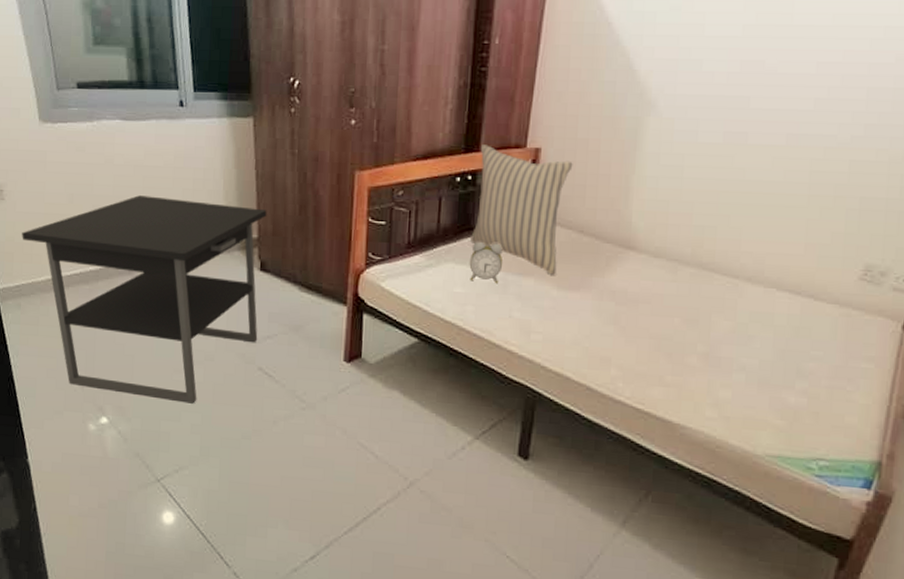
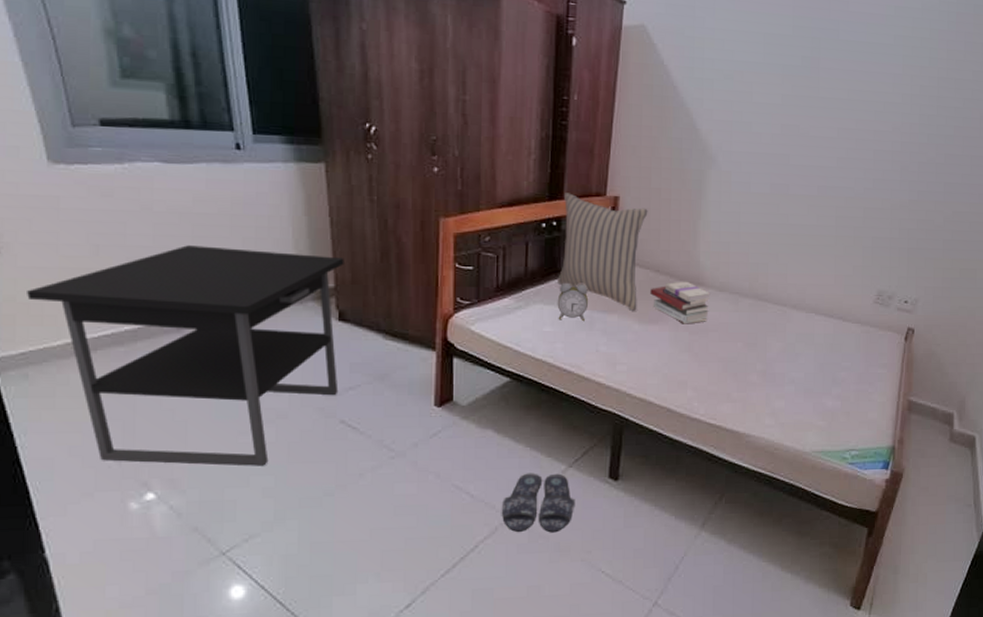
slippers: none [405,440,481,507] -> present [502,473,576,533]
books: none [572,244,643,293] -> present [650,281,711,324]

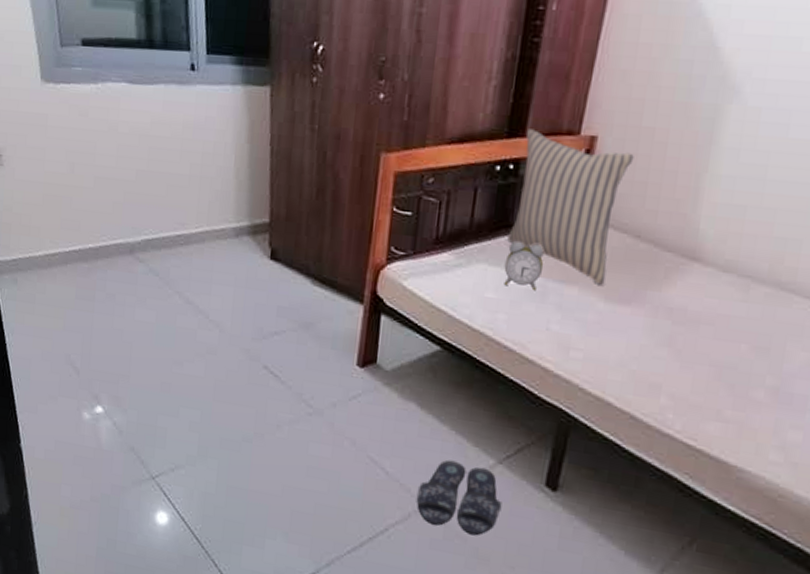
nightstand: present [27,245,344,466] -> none [20,168,281,399]
books: present [650,281,711,324] -> none [624,253,710,311]

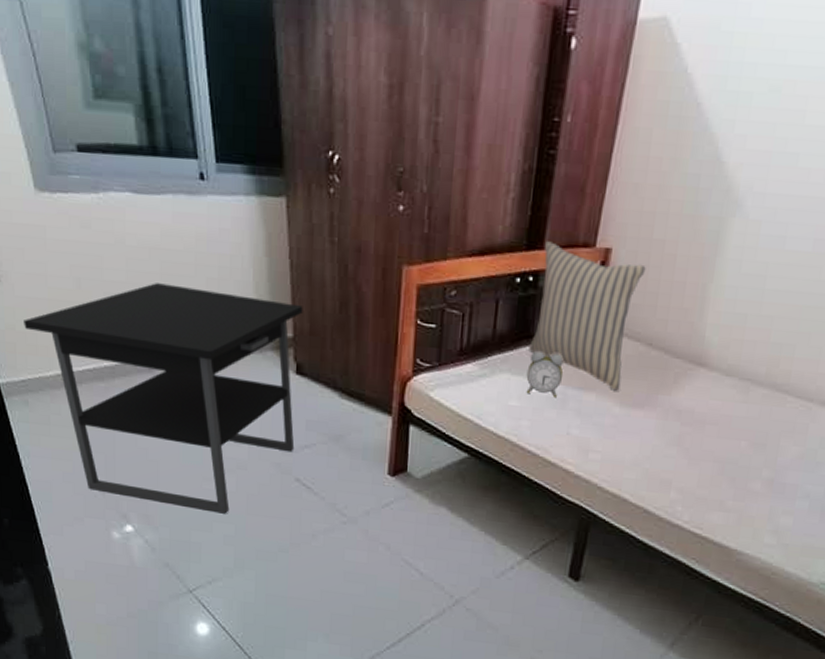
nightstand: none [20,168,281,399] -> present [24,283,303,514]
slippers: present [417,460,502,535] -> none [451,558,530,625]

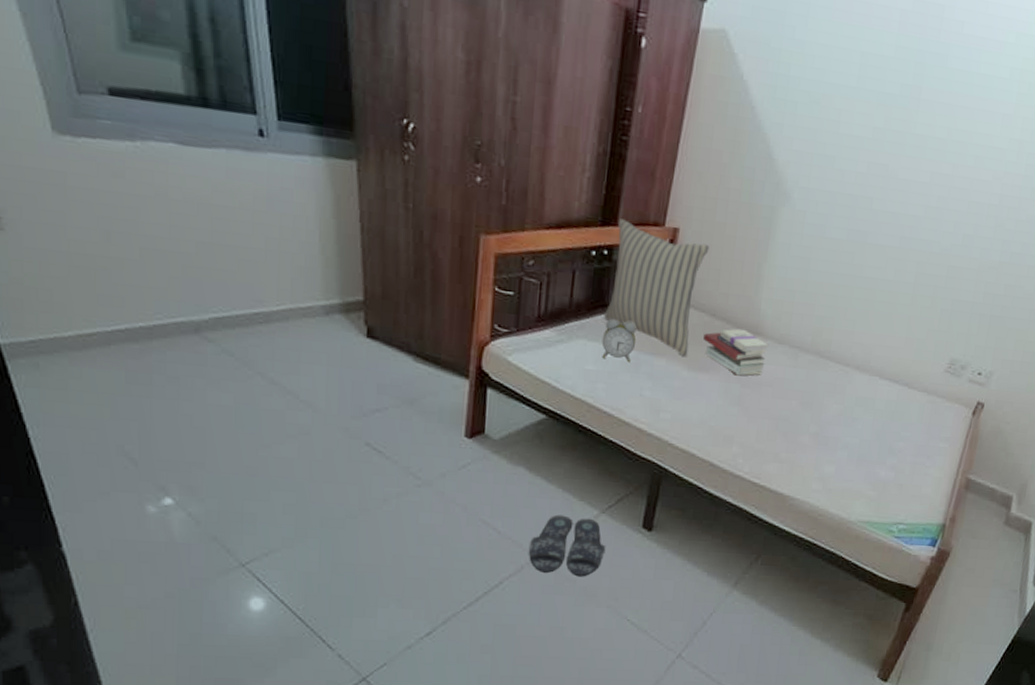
nightstand: present [24,283,303,514] -> none [35,239,375,482]
slippers: none [451,558,530,625] -> present [529,515,606,577]
books: none [638,359,714,413] -> present [703,328,769,376]

